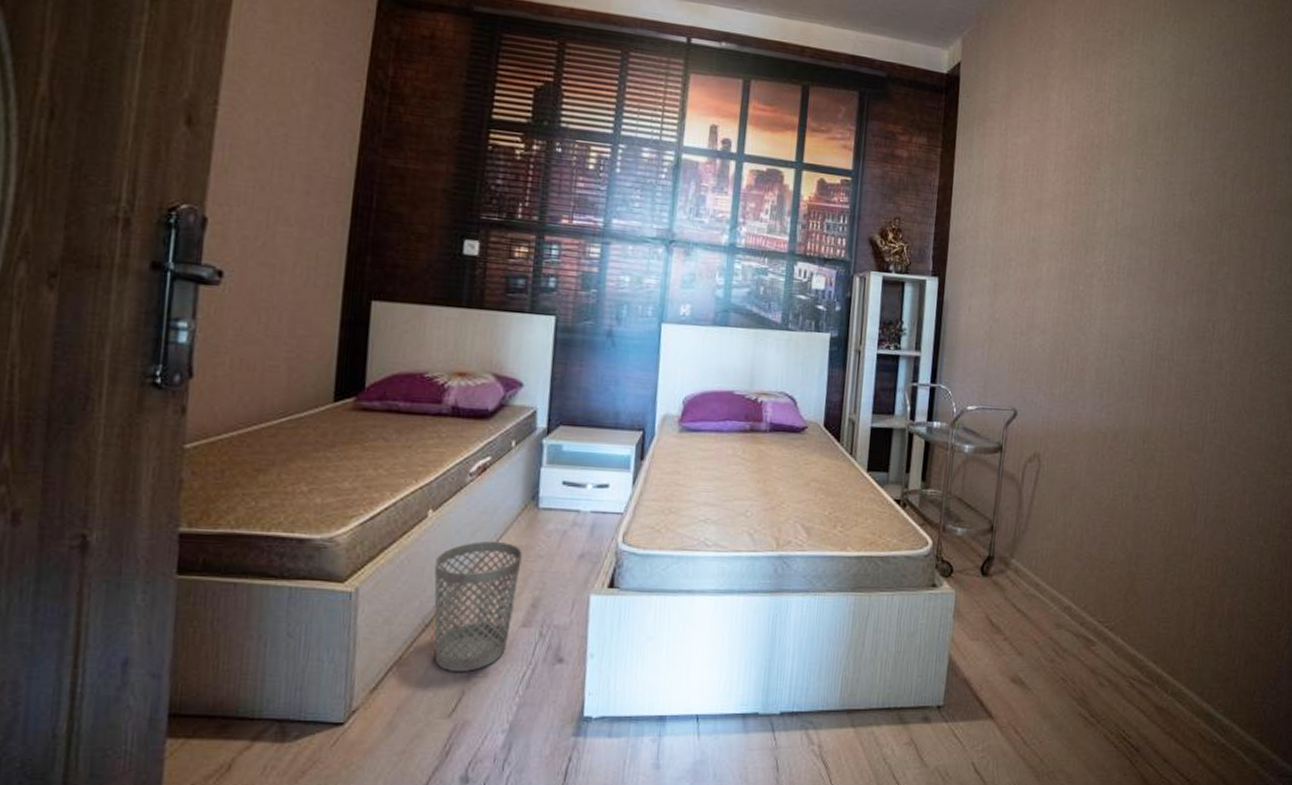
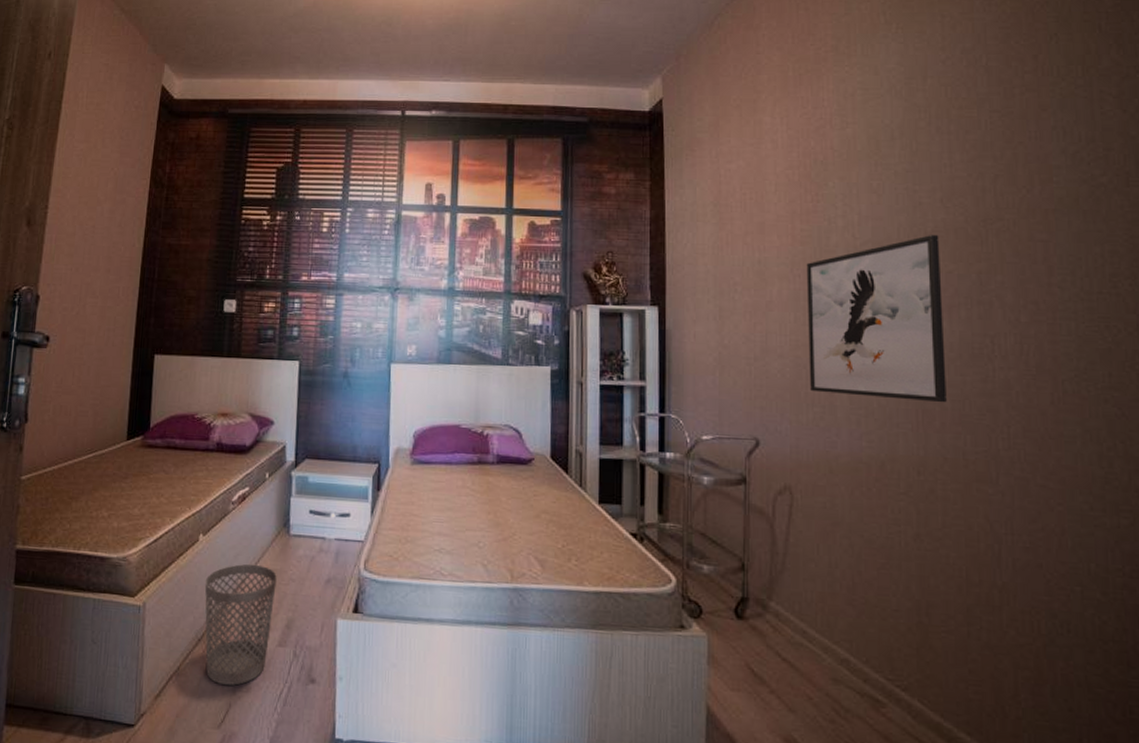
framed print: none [1065,225,1185,380] -> present [806,235,947,403]

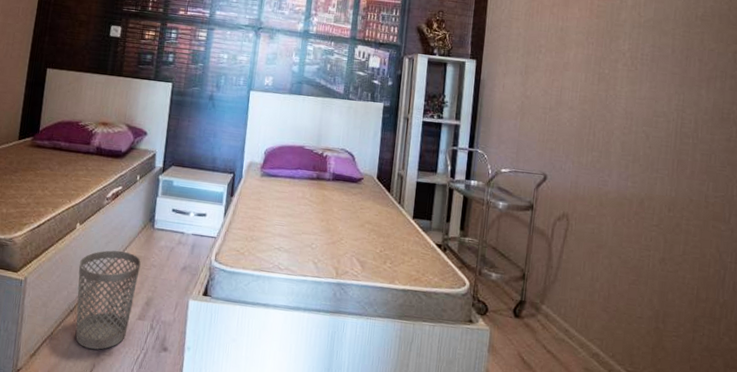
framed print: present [806,235,947,403] -> none [592,18,707,156]

